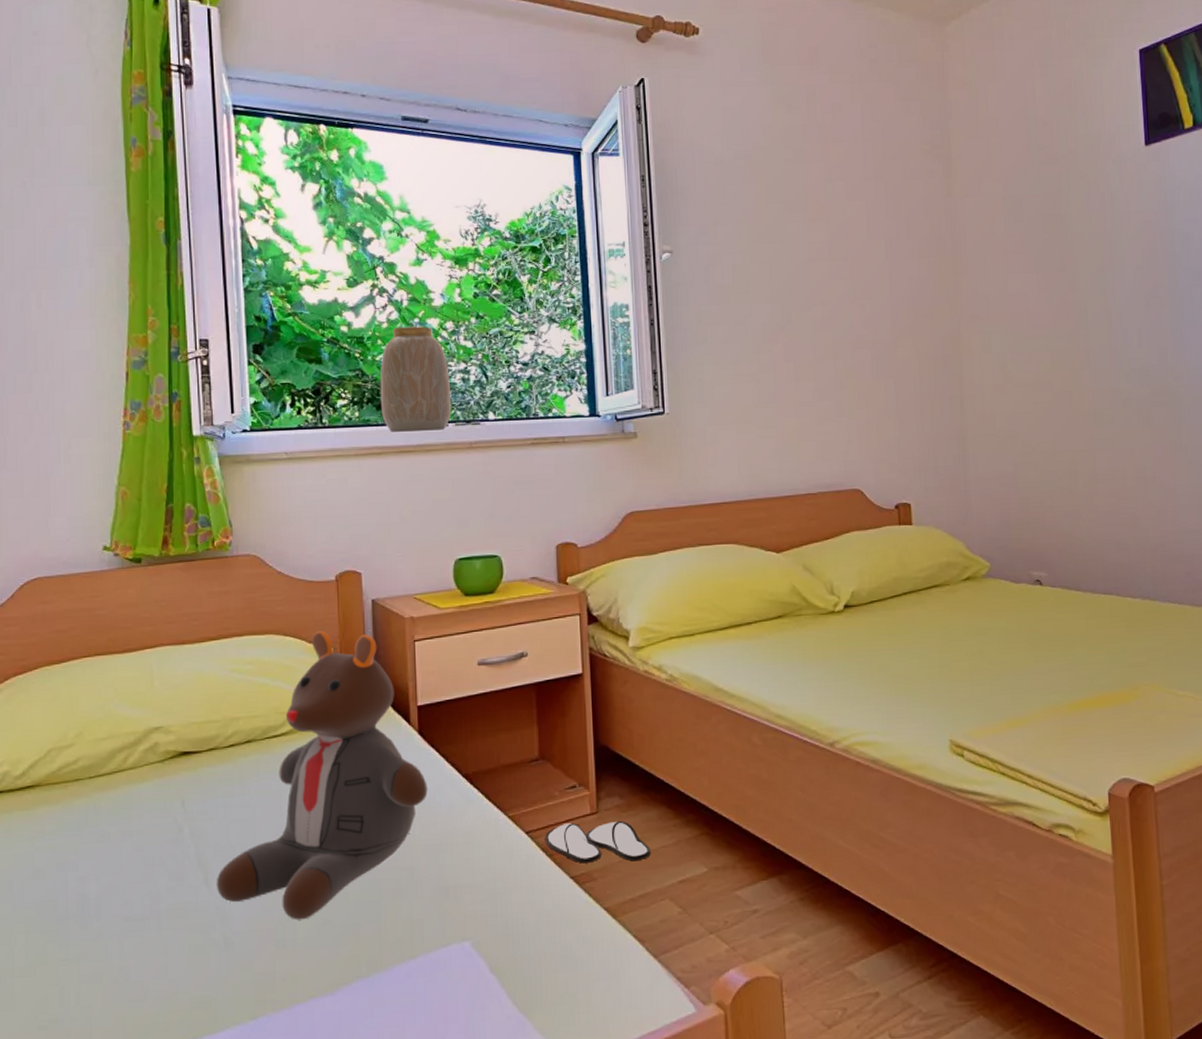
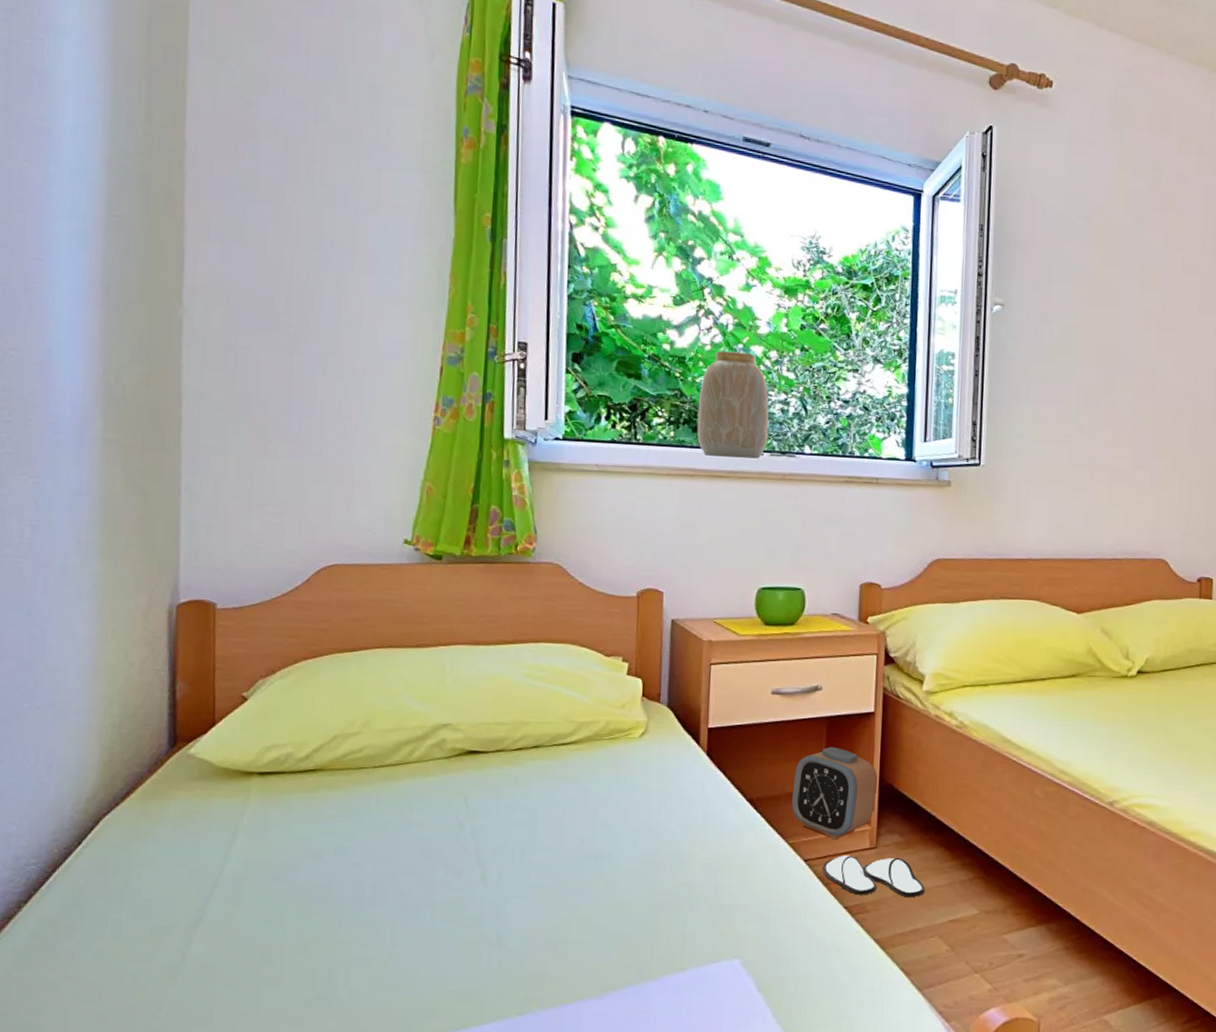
teddy bear: present [216,631,428,920] -> none [493,645,711,924]
alarm clock: none [507,712,592,809] -> present [791,746,877,840]

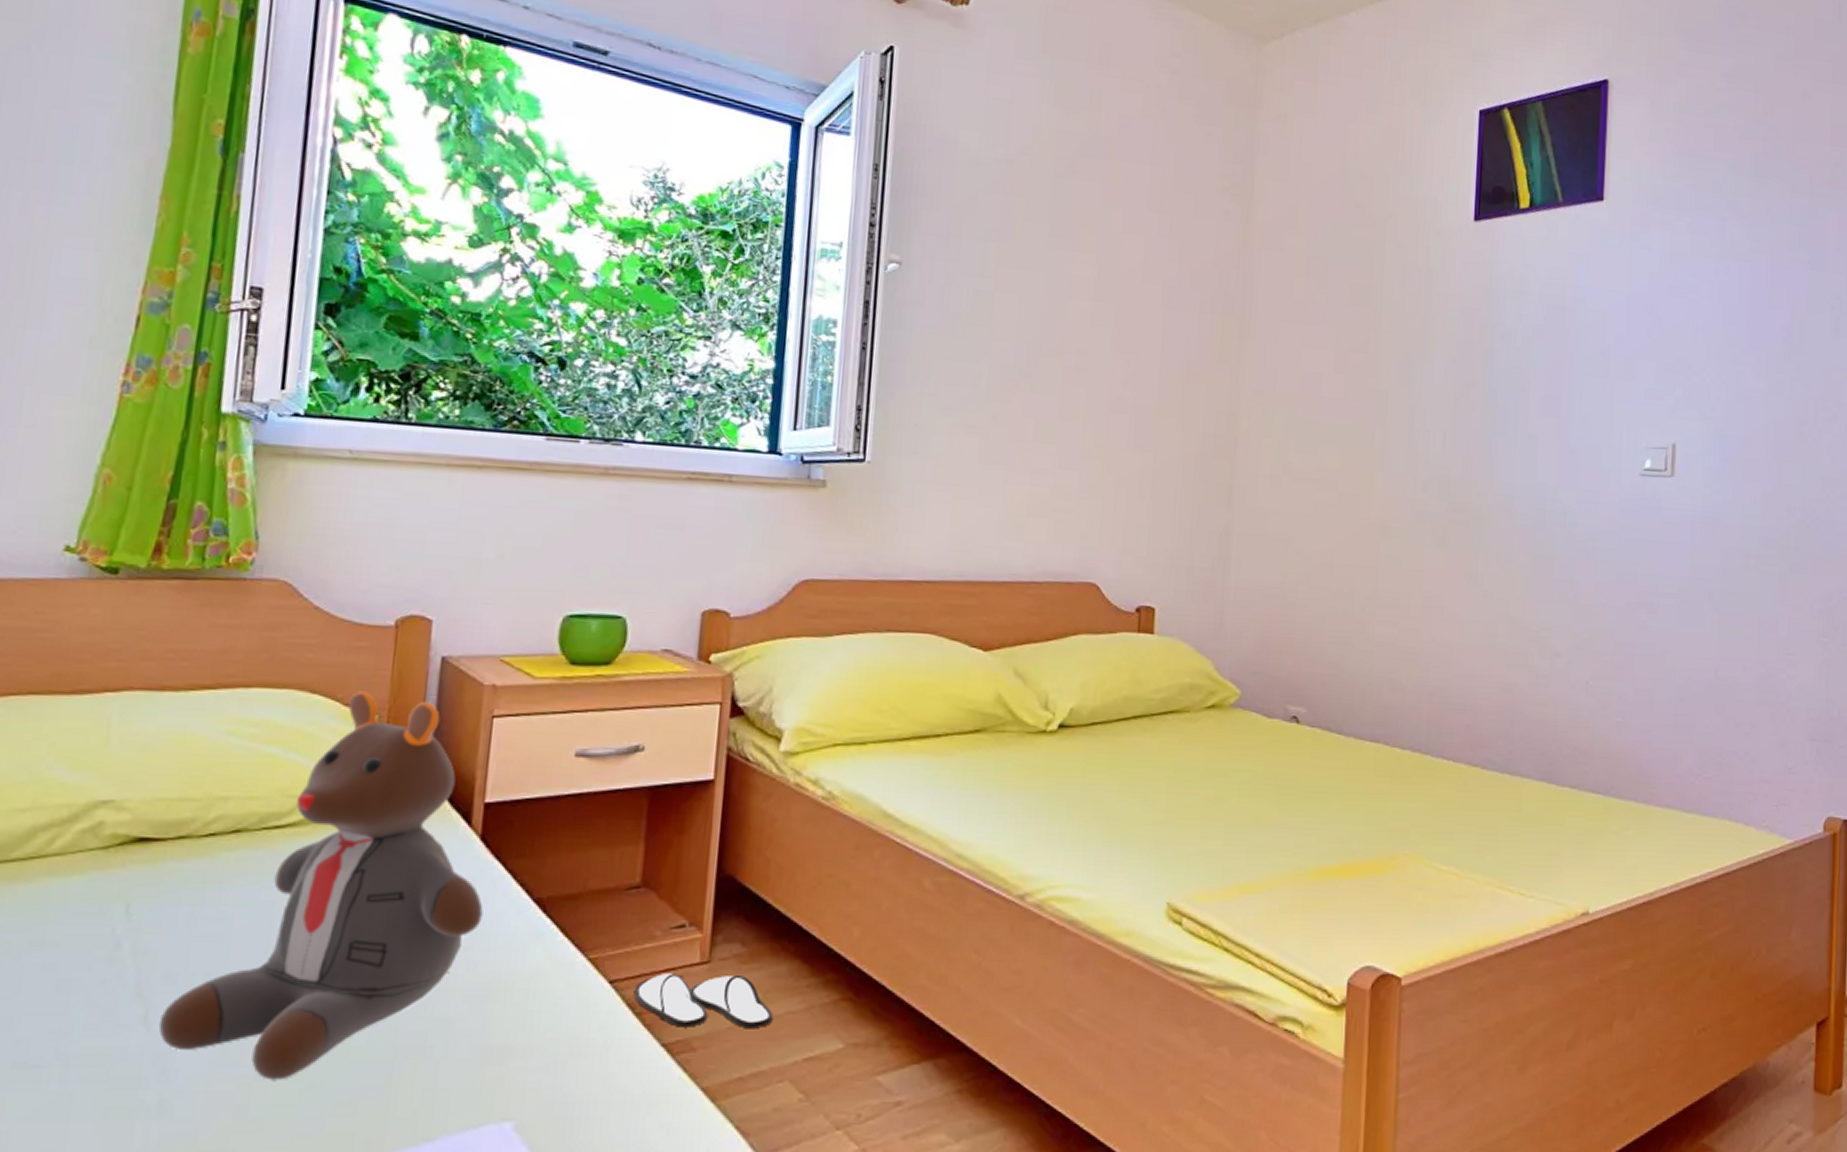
teddy bear: none [493,645,711,924] -> present [158,691,483,1080]
vase: present [697,351,769,460] -> none [491,307,591,448]
alarm clock: present [791,746,877,840] -> none [595,826,715,953]

